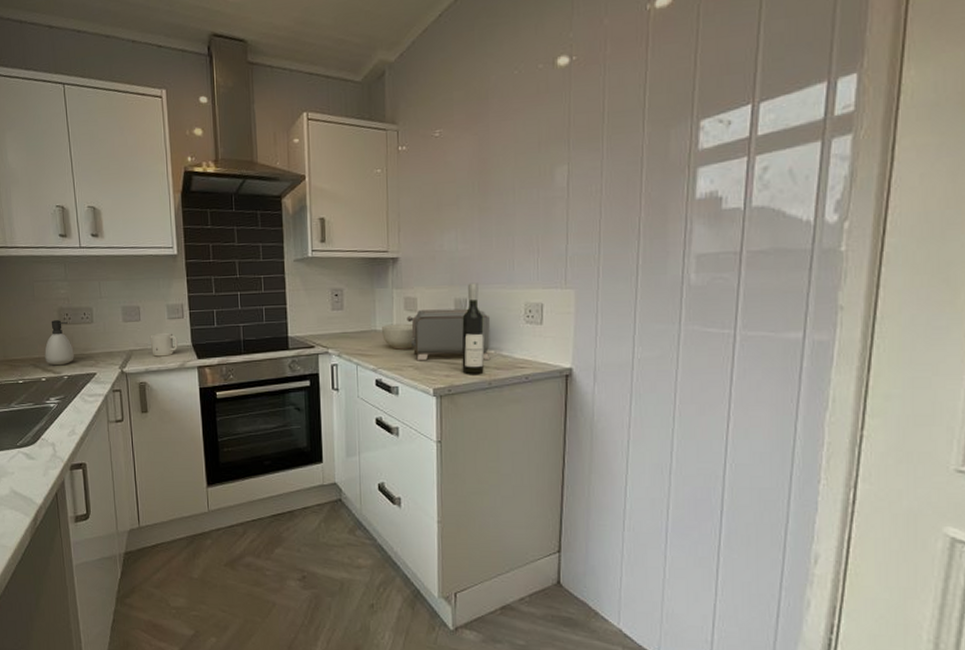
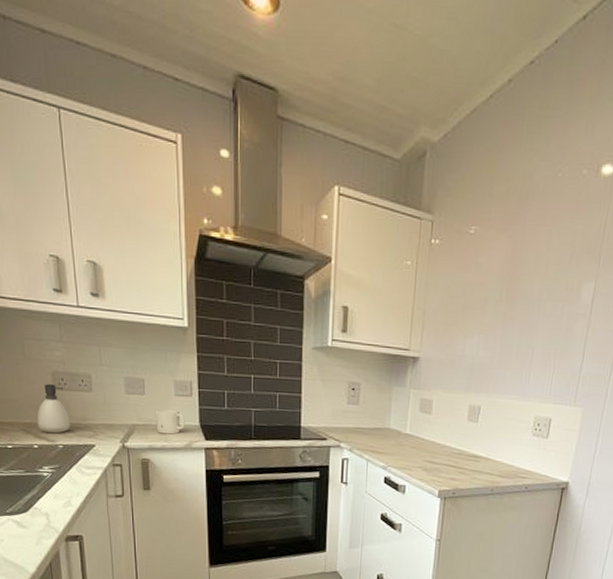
bowl: present [382,323,414,350] -> none [395,424,427,450]
toaster: present [407,308,491,361] -> none [420,413,501,467]
bottle: present [461,282,485,375] -> none [468,391,496,481]

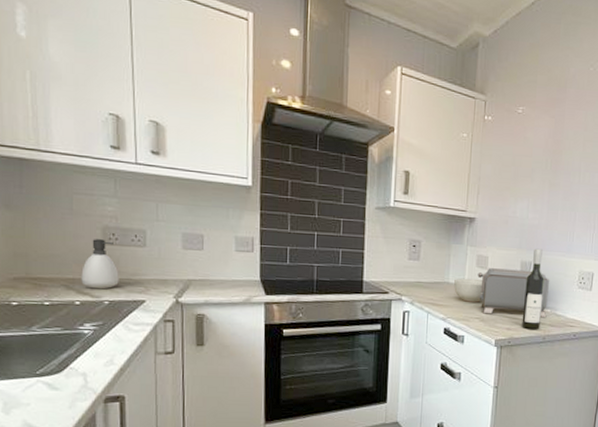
mug: present [154,409,186,435] -> none [213,264,246,290]
bowl: none [395,424,427,450] -> present [454,278,483,303]
toaster: none [420,413,501,467] -> present [477,268,550,317]
bottle: none [468,391,496,481] -> present [522,248,546,330]

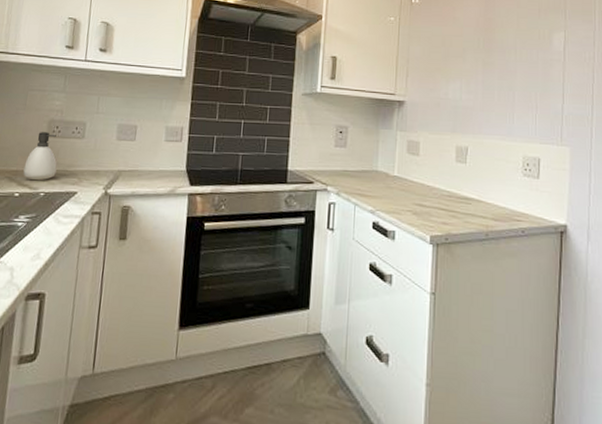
bowl: present [454,278,483,303] -> none [383,166,415,193]
toaster: present [477,268,550,317] -> none [408,154,490,210]
bottle: present [522,248,546,330] -> none [460,132,485,225]

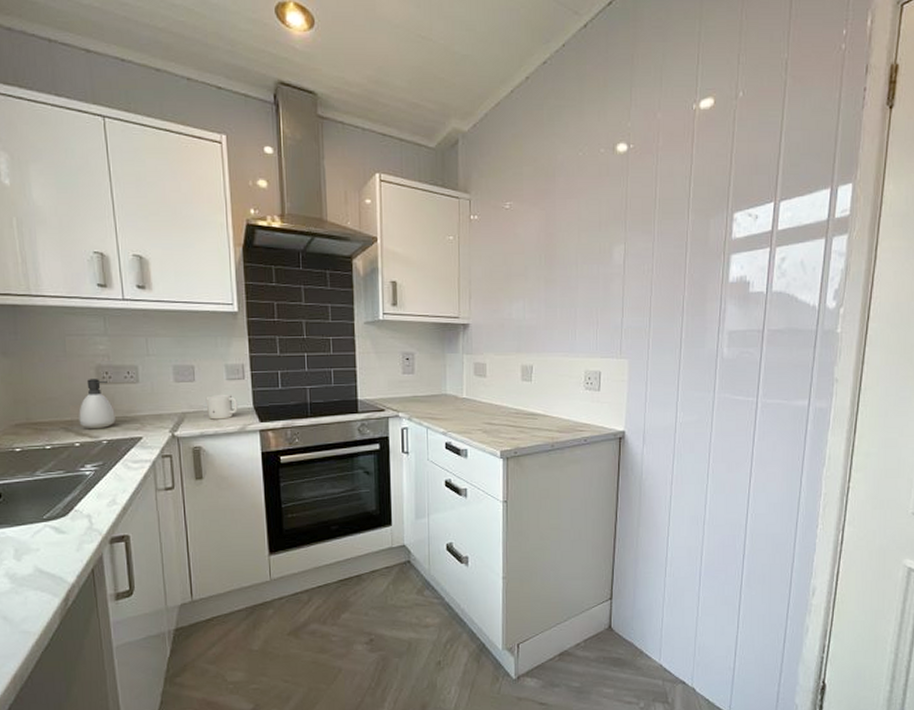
mug: none [141,154,173,180] -> present [205,394,239,420]

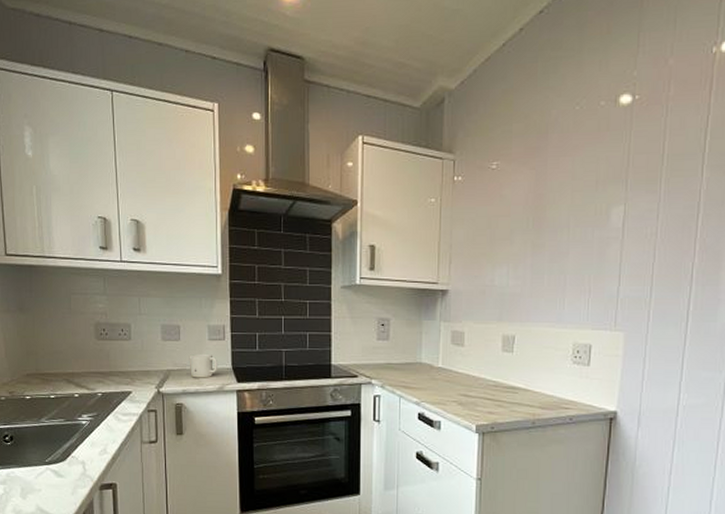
soap dispenser: present [79,379,115,429] -> none [79,335,109,382]

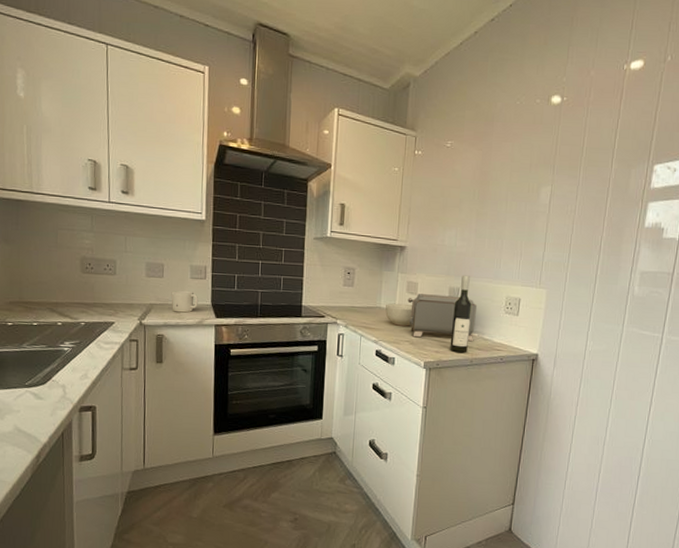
bowl: none [427,357,460,384] -> present [385,303,413,326]
toaster: none [453,345,538,398] -> present [407,294,478,341]
bottle: none [506,320,532,414] -> present [450,275,473,354]

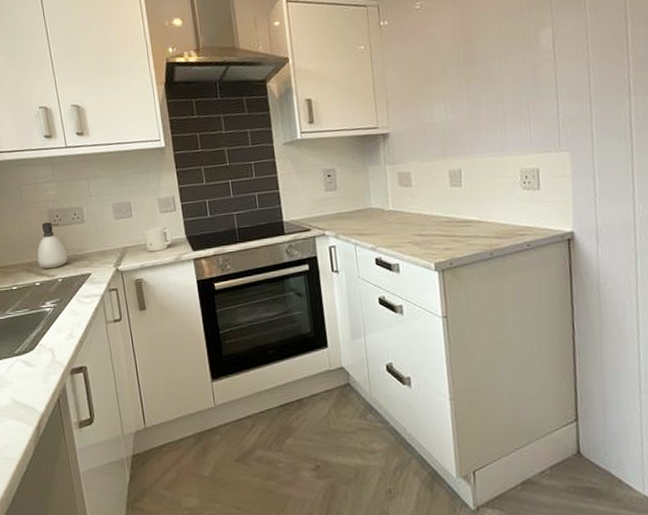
soap dispenser: none [63,268,93,312] -> present [37,222,68,269]
bowl: present [385,303,413,326] -> none [378,199,411,227]
toaster: present [407,294,478,341] -> none [402,179,490,237]
bottle: present [450,275,473,354] -> none [457,152,485,247]

